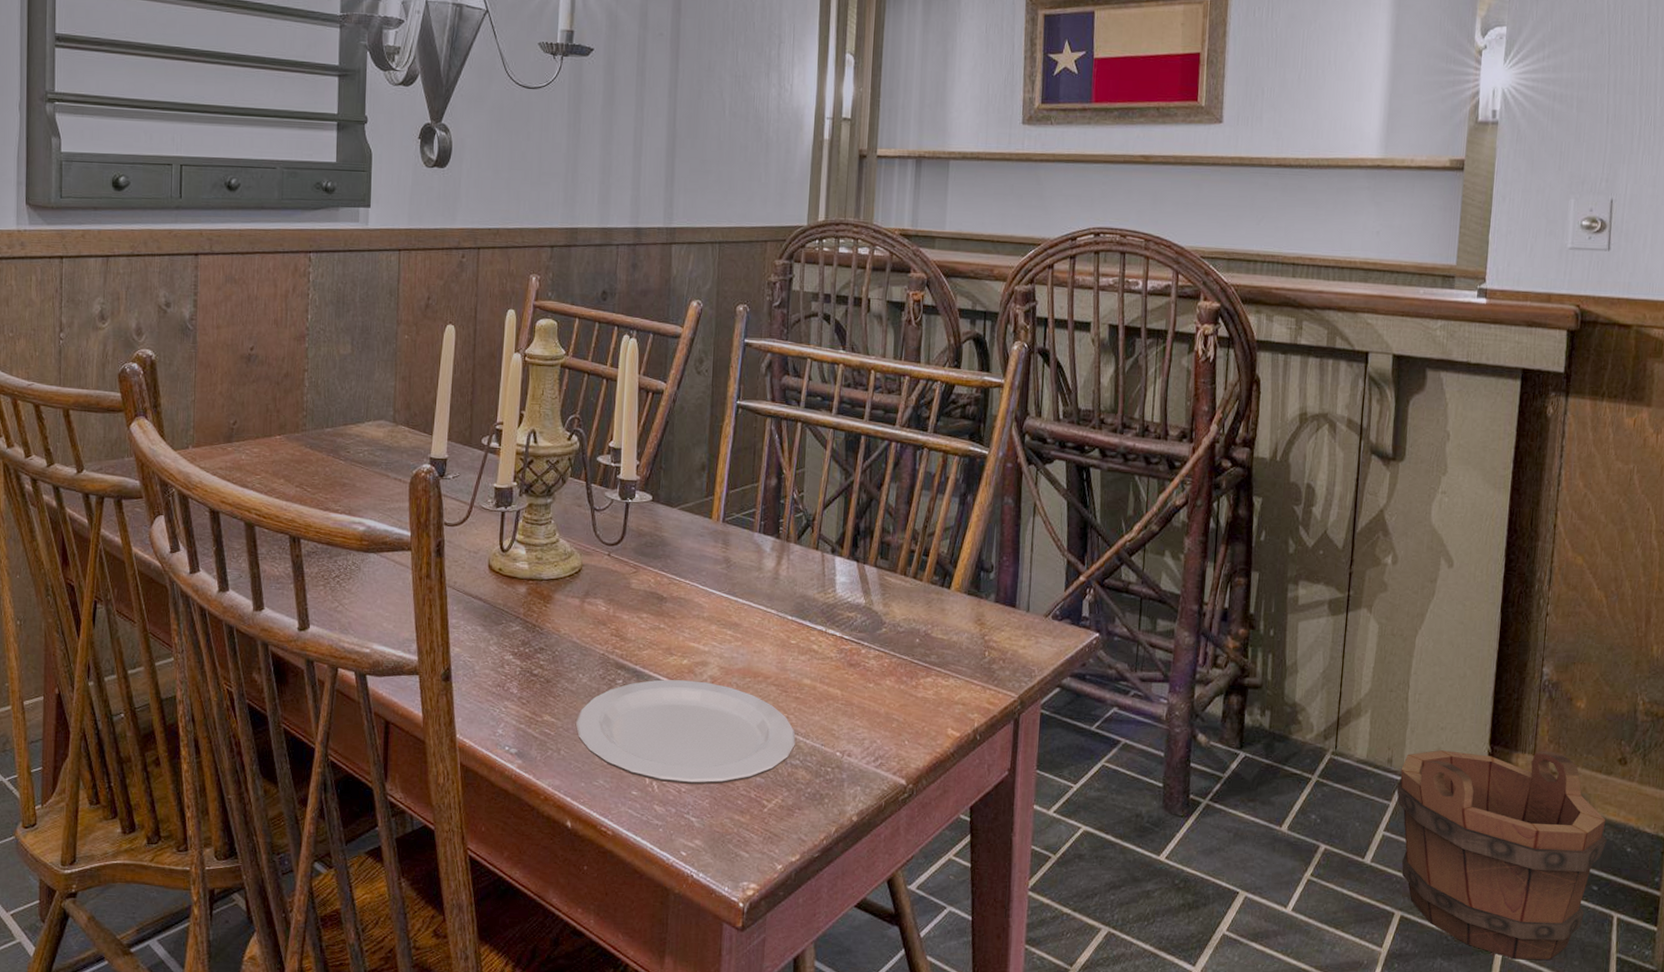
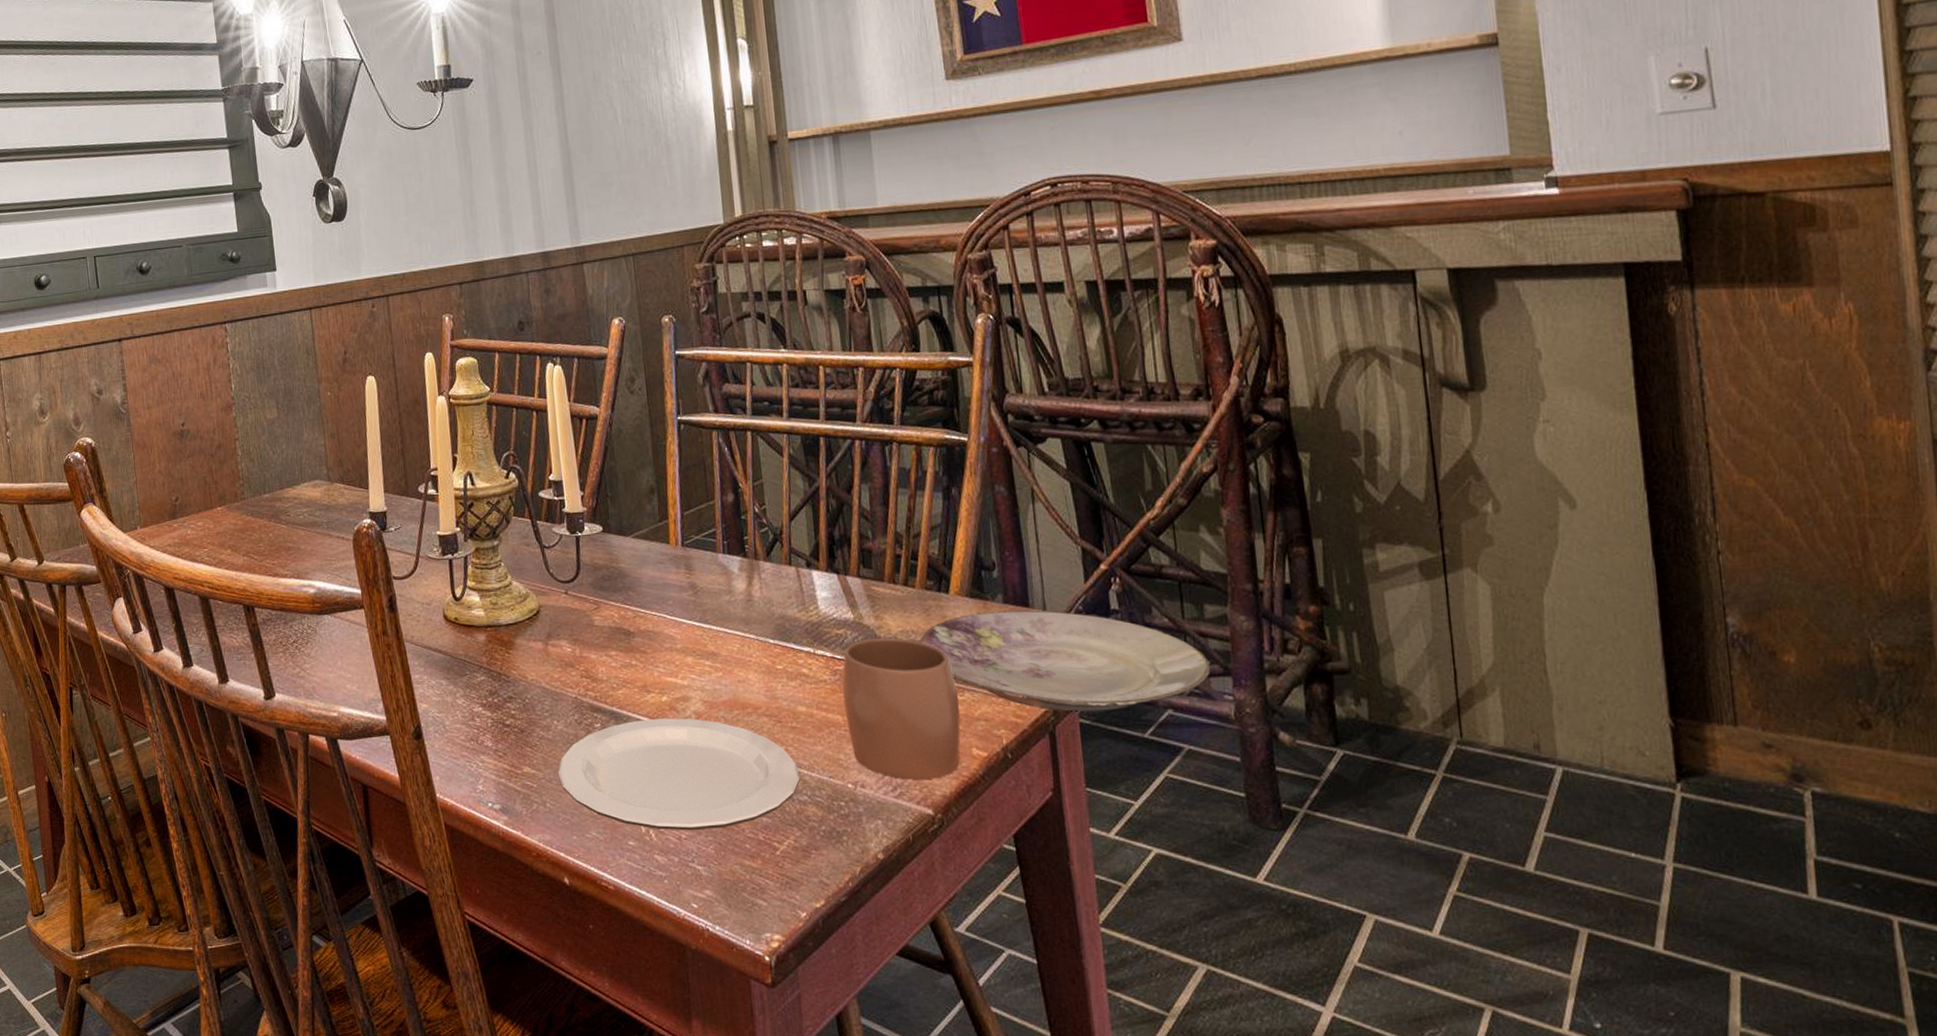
mug: none [844,623,944,753] -> present [842,638,961,780]
plate: none [918,609,1155,705] -> present [919,610,1211,712]
wooden bucket: present [1396,750,1608,960] -> none [1551,719,1864,981]

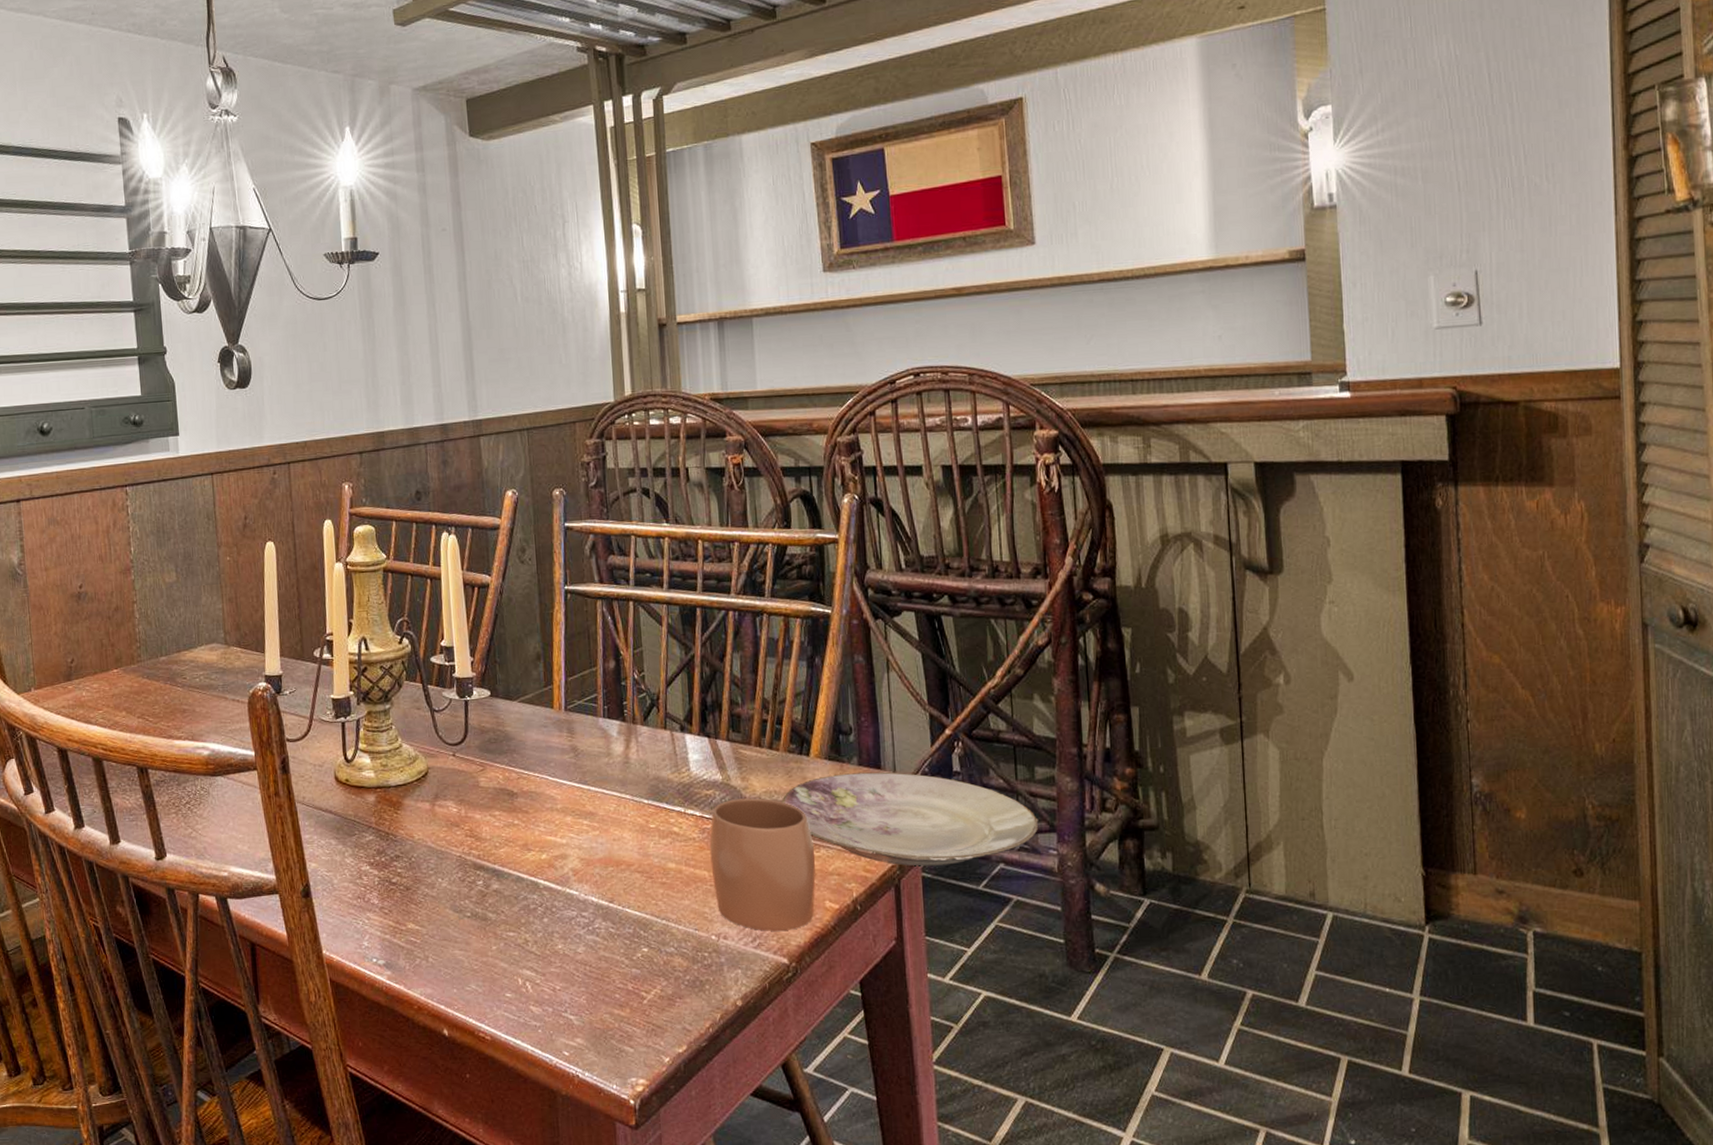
plate: present [557,718,800,831] -> none [440,875,668,983]

